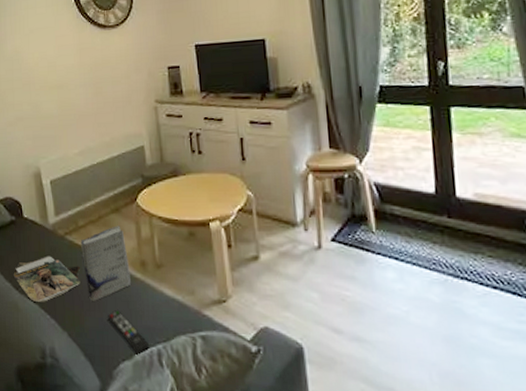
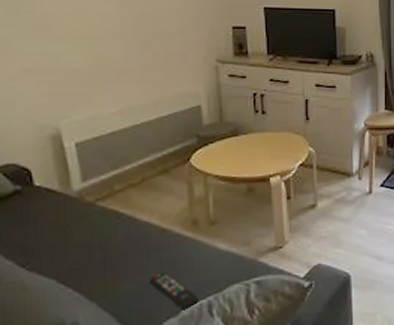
magazine: present [13,256,81,302] -> none [17,225,117,277]
book: present [81,226,132,301] -> none [117,187,181,266]

